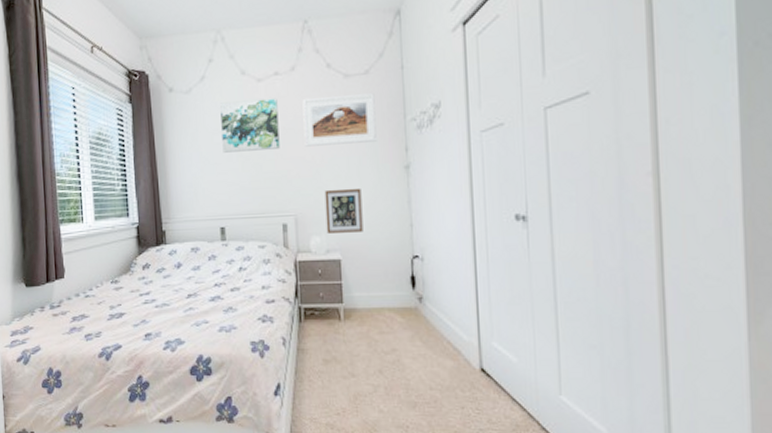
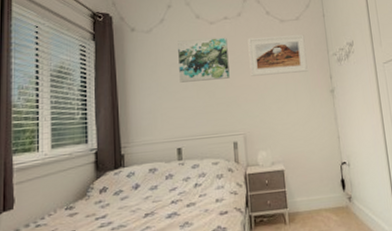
picture frame: present [324,187,363,233] -> none [268,108,301,148]

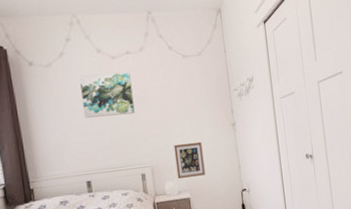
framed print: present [248,34,308,76] -> none [151,70,211,111]
picture frame: none [268,108,301,148] -> present [174,141,205,179]

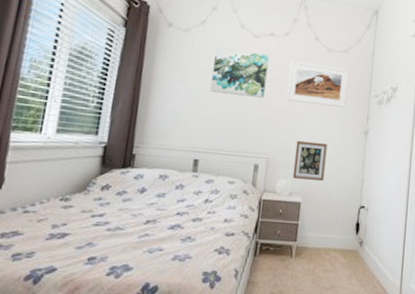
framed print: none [151,70,211,111] -> present [286,61,350,108]

